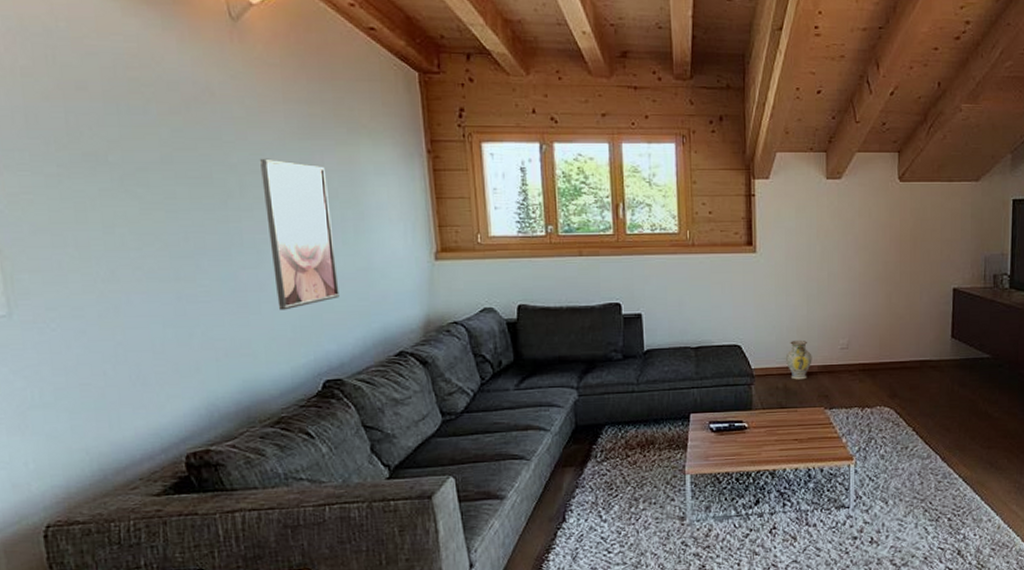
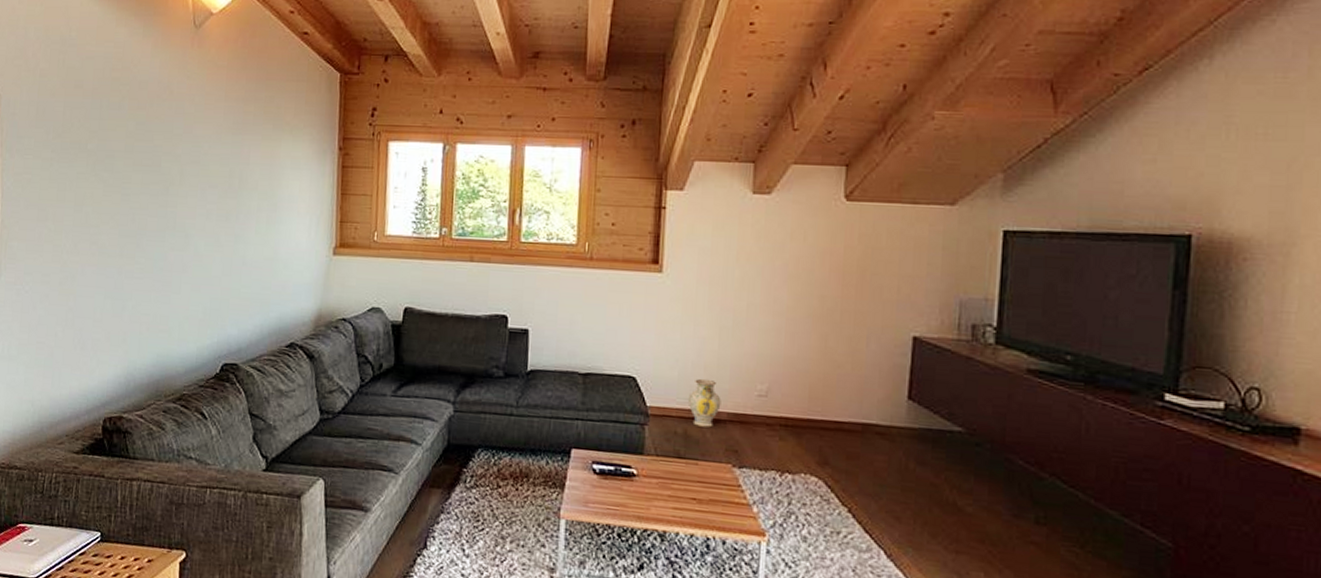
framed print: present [259,158,340,310] -> none [194,150,250,292]

